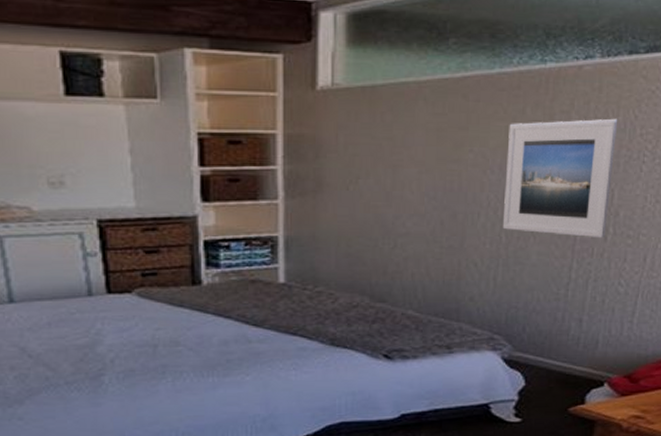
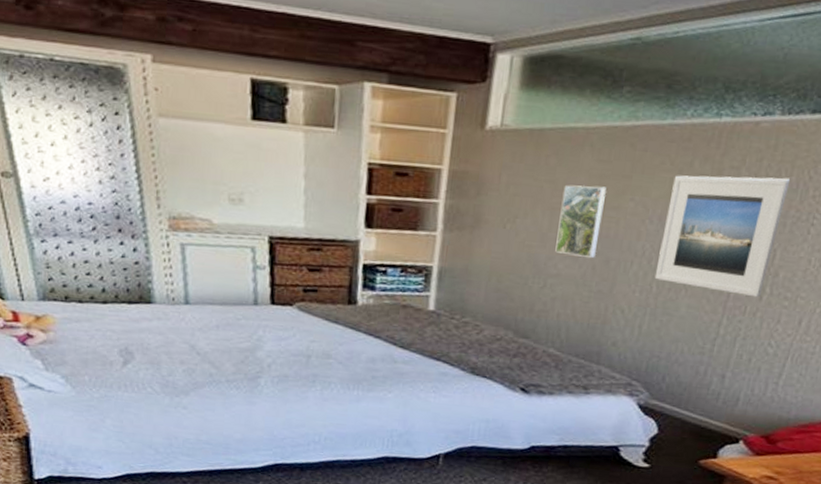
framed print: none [402,140,444,213] -> present [555,185,606,258]

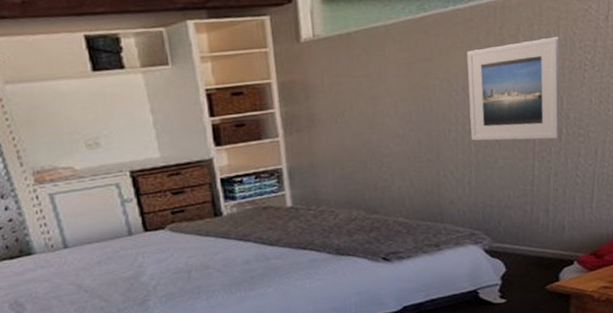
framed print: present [555,185,606,258] -> none [378,71,418,135]

